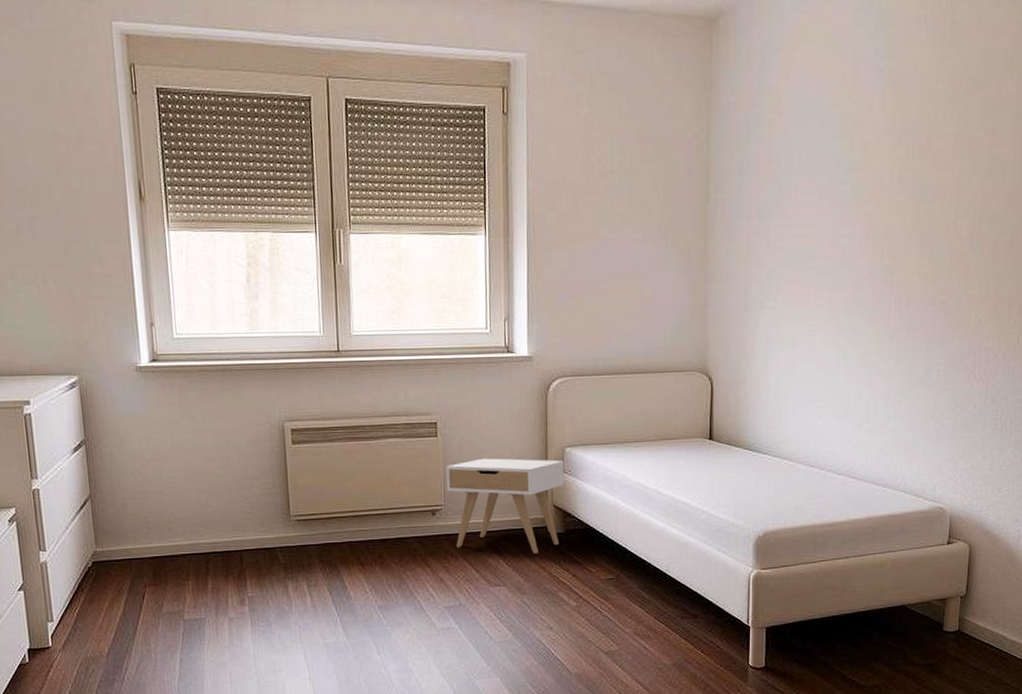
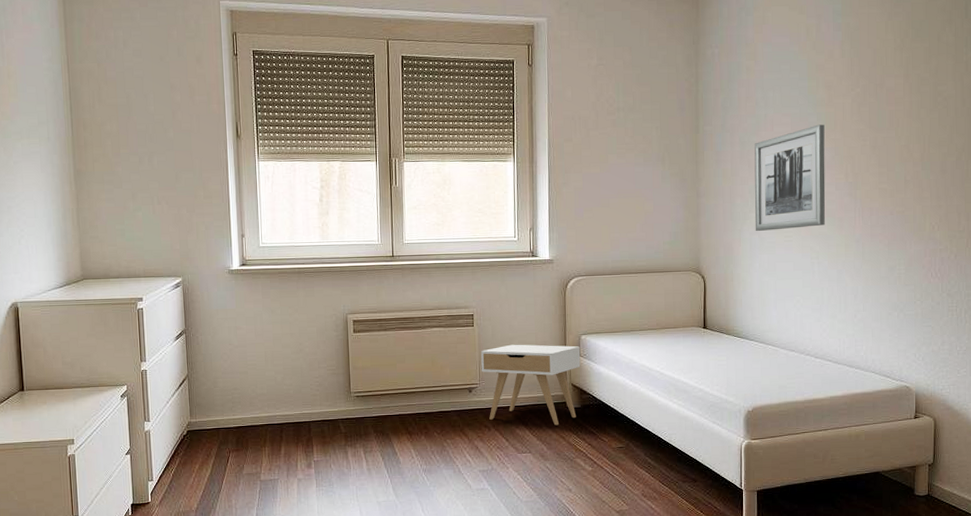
wall art: none [772,194,859,323] -> present [754,124,826,231]

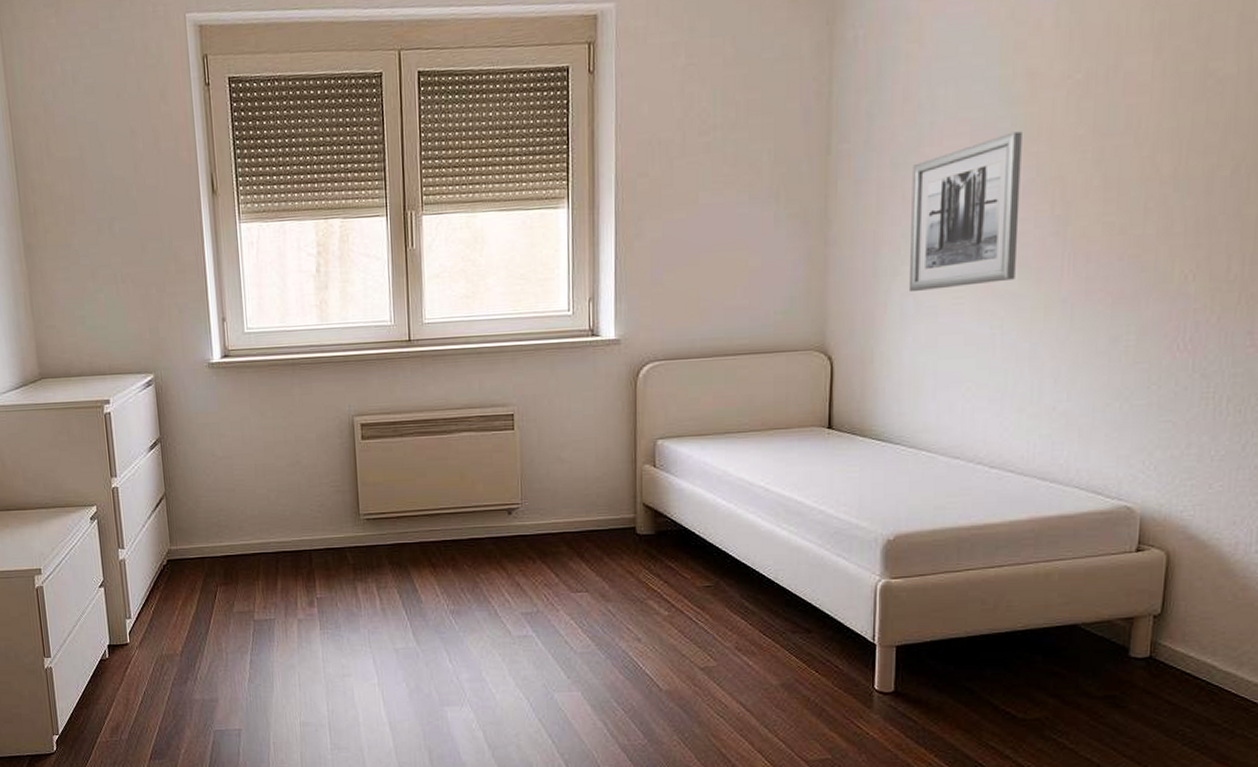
nightstand: present [480,344,581,426] -> none [523,452,656,558]

